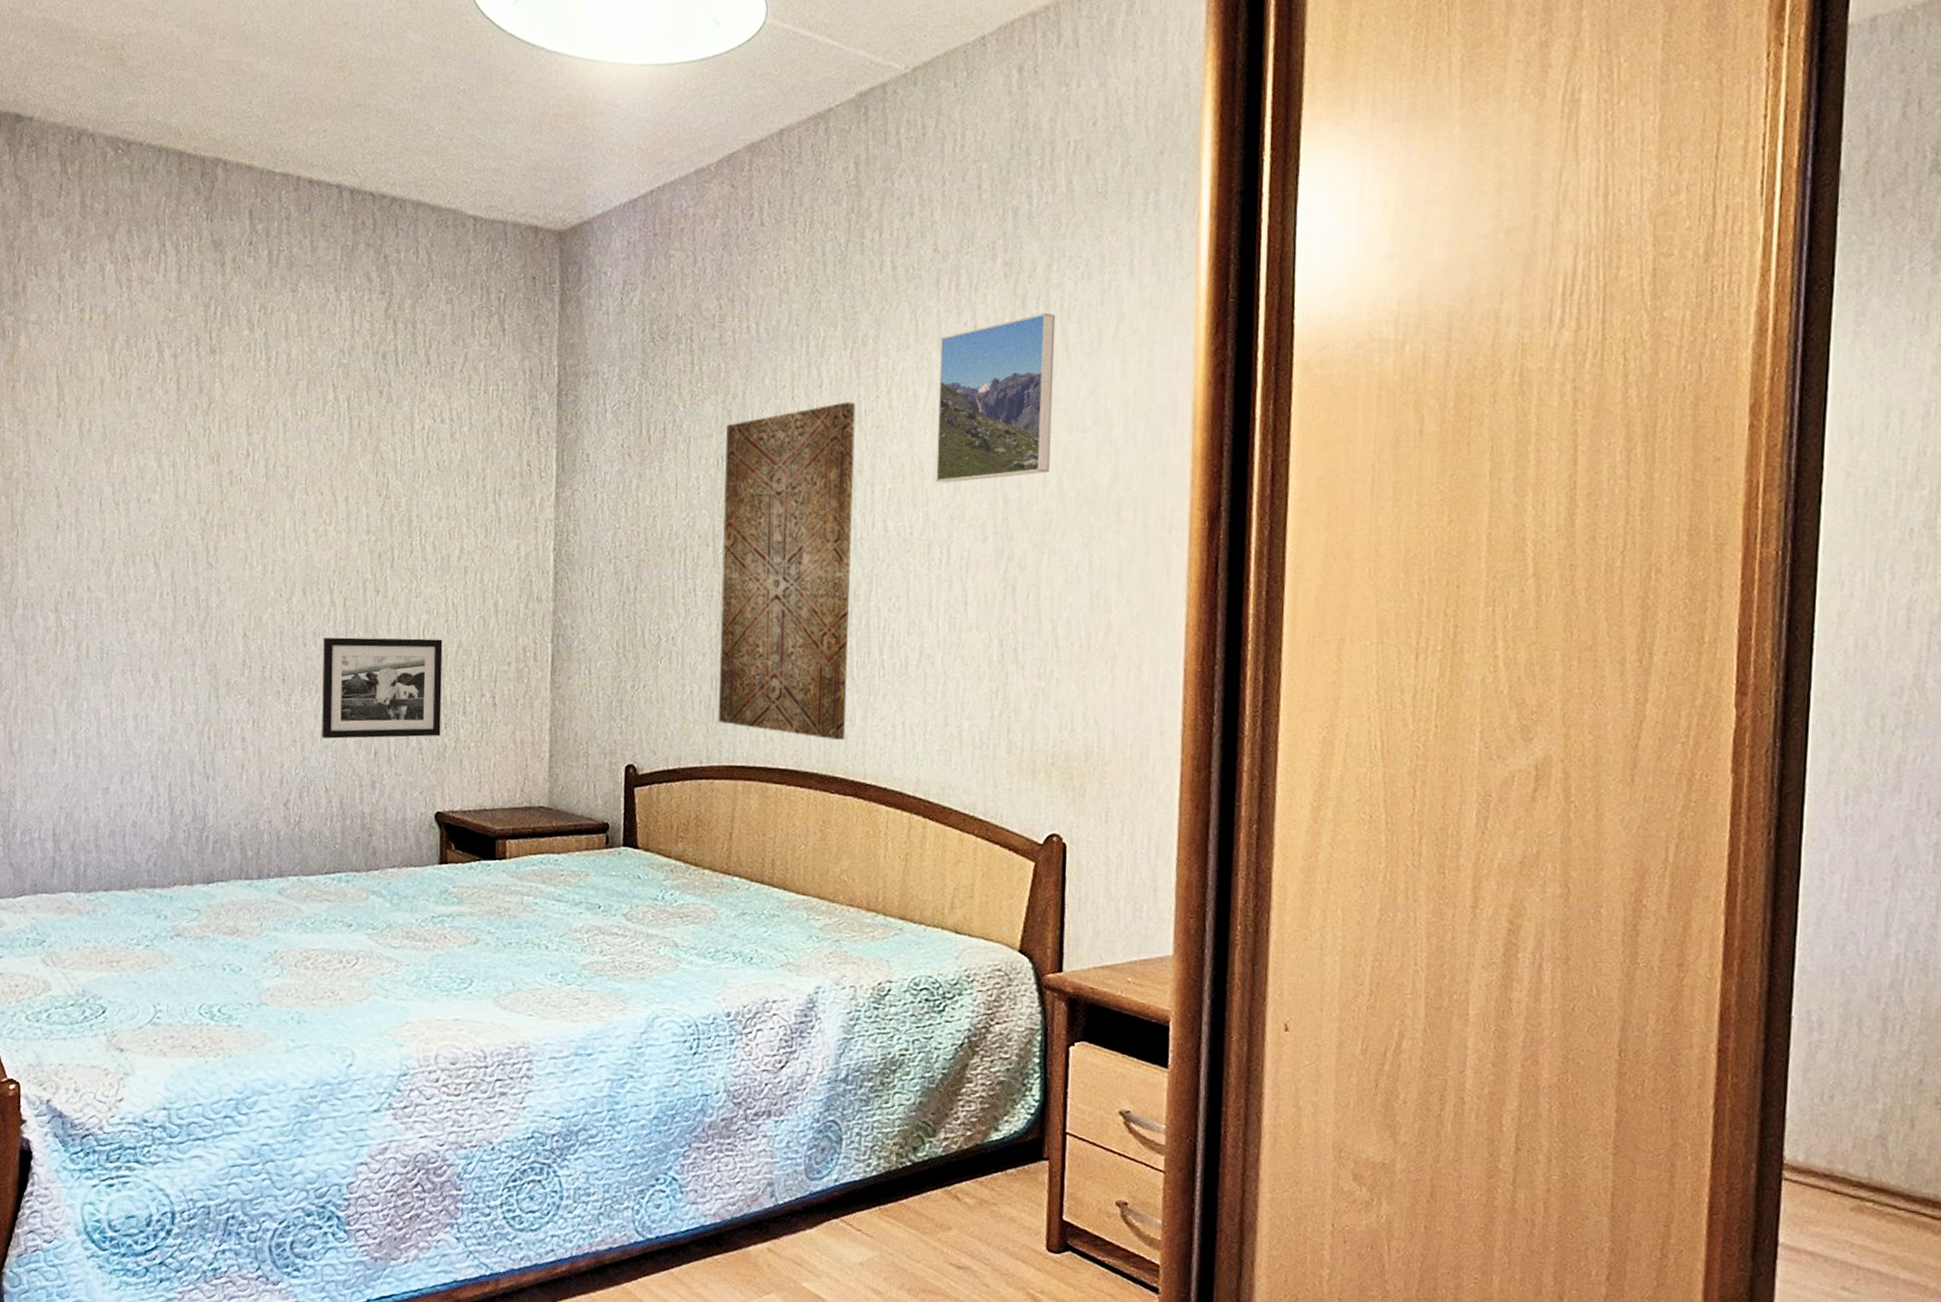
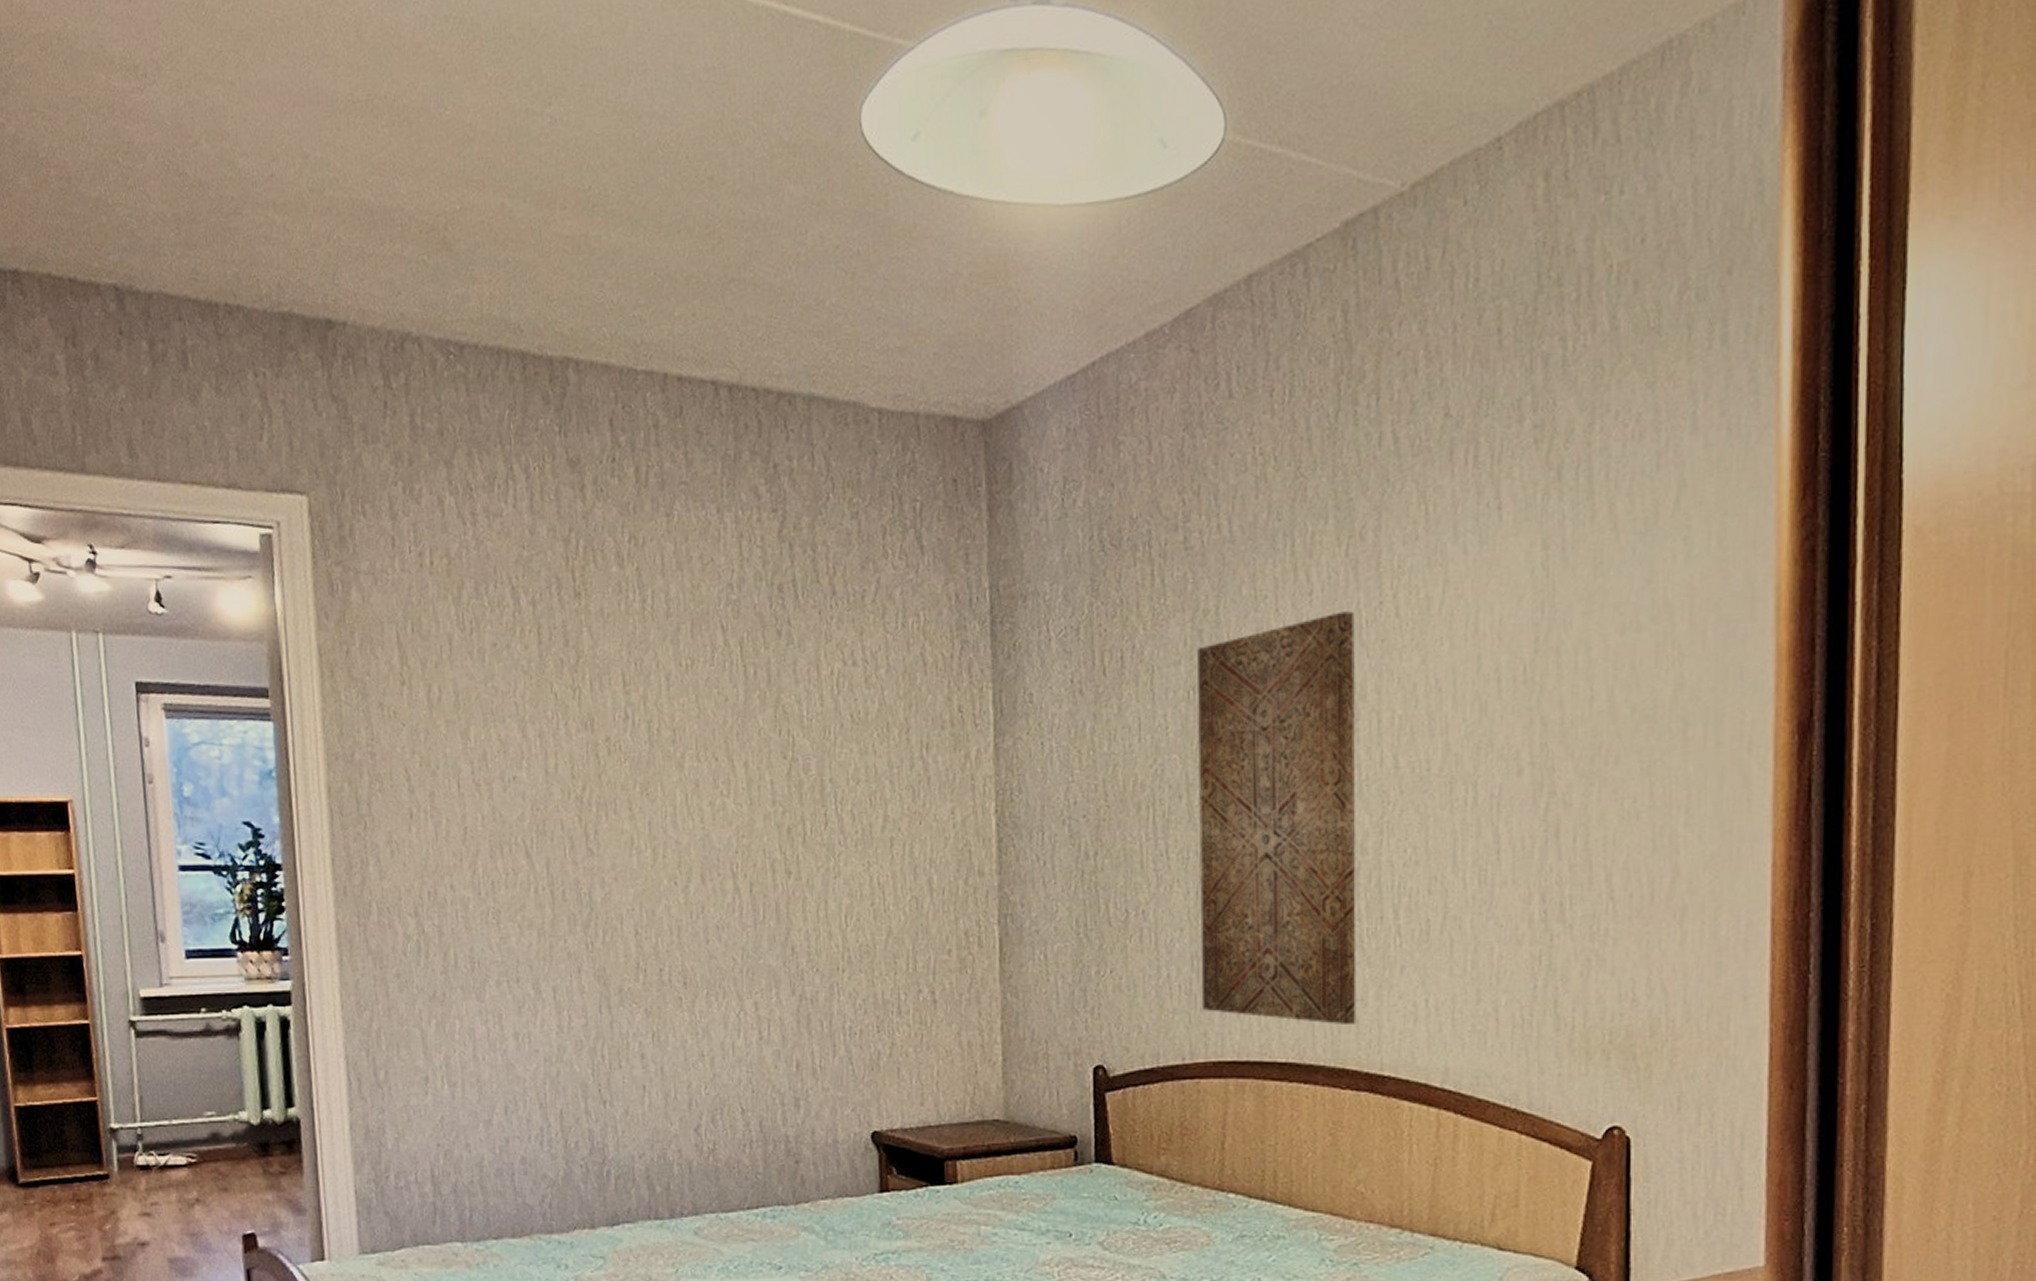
picture frame: present [322,637,443,739] -> none [729,926,873,1050]
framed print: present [936,312,1056,483] -> none [1456,484,1600,705]

